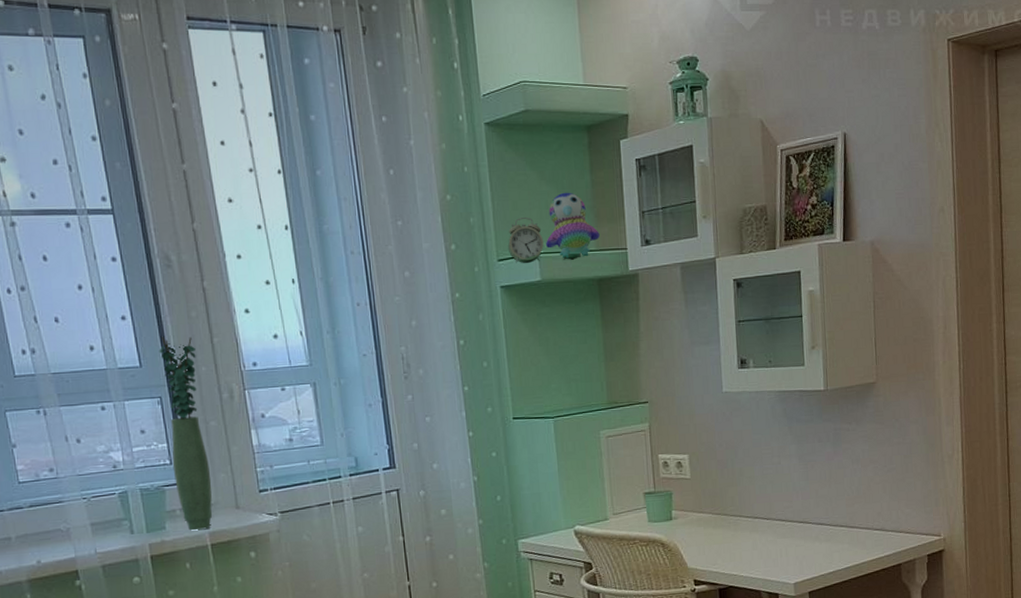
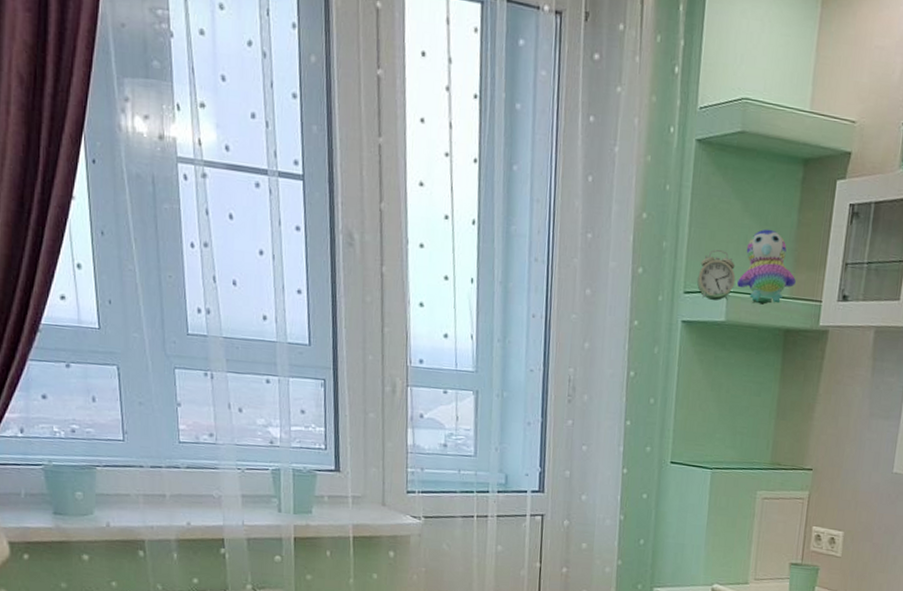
vase: present [159,336,213,531] -> none [327,317,365,521]

